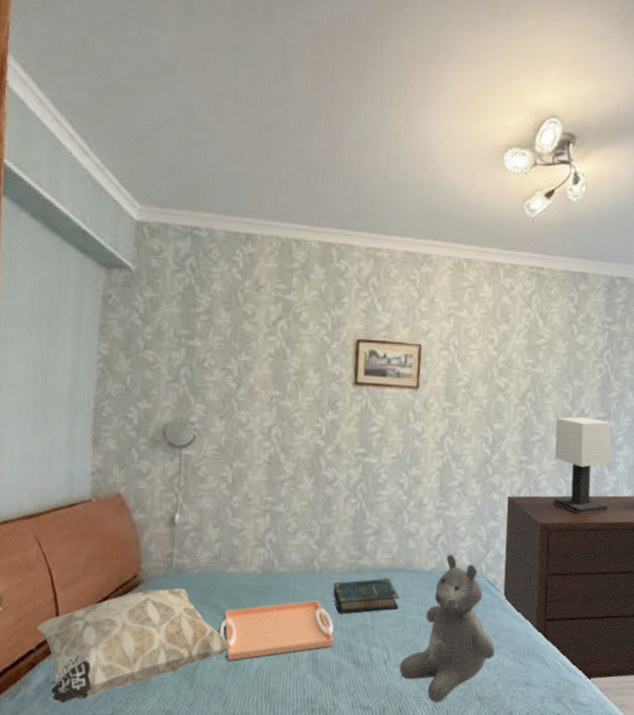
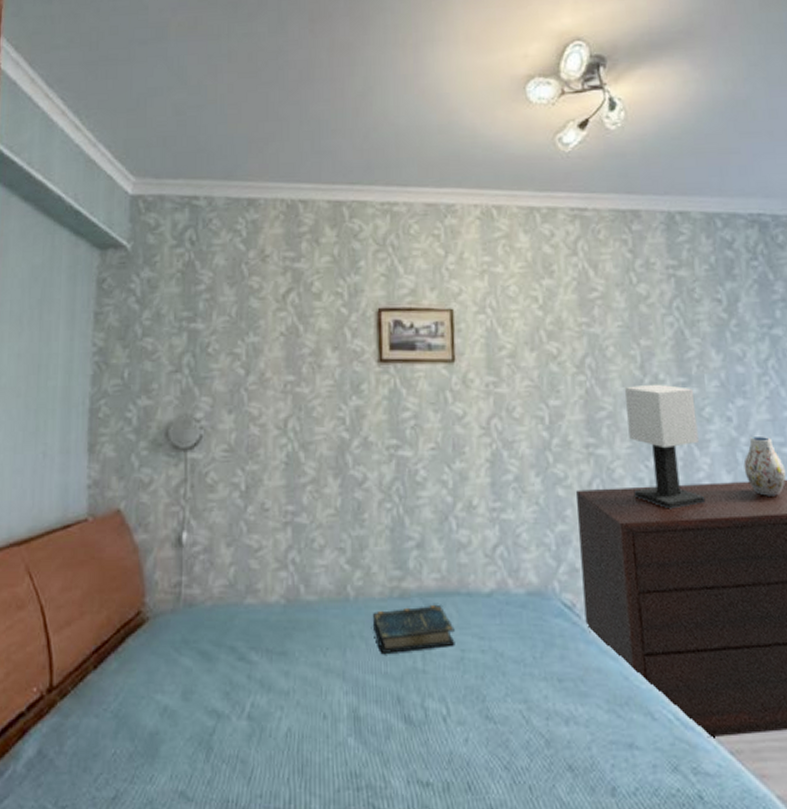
decorative pillow: present [36,588,231,703] -> none [27,626,254,783]
serving tray: present [220,600,335,661] -> none [240,637,380,721]
teddy bear: present [399,554,495,702] -> none [463,569,583,775]

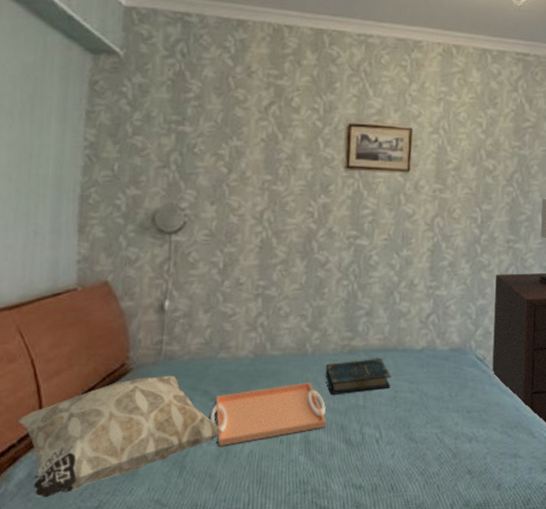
decorative pillow: none [27,626,254,783] -> present [17,375,223,498]
serving tray: none [240,637,380,721] -> present [211,382,327,446]

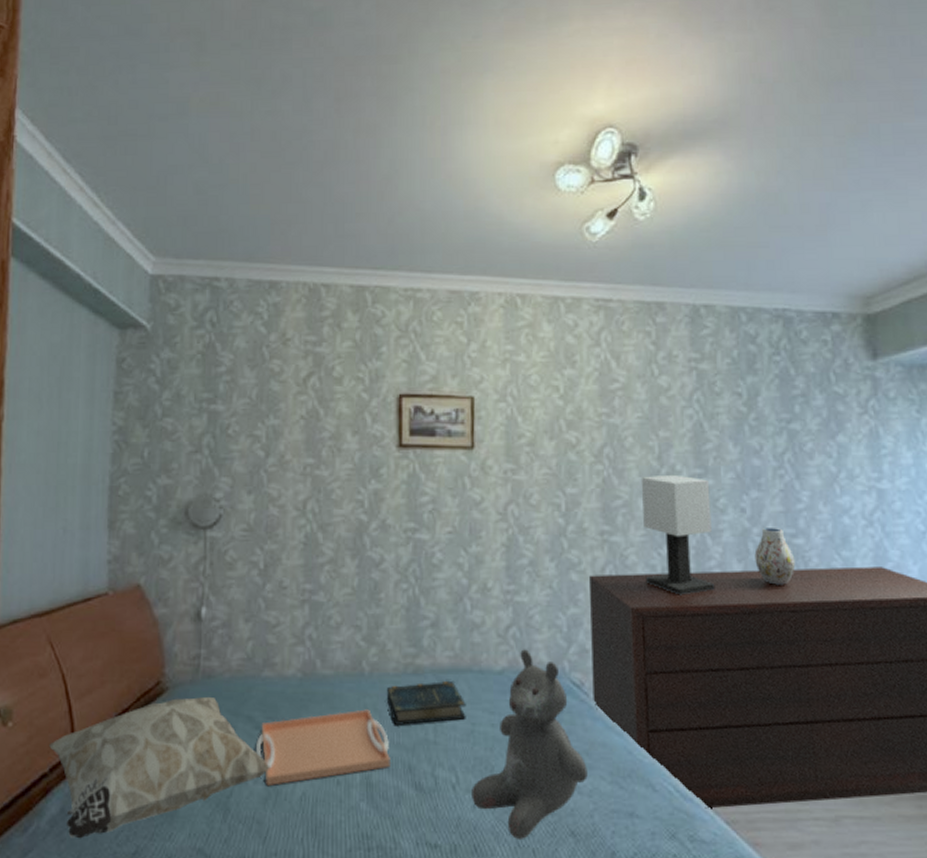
teddy bear: none [391,332,484,478] -> present [472,649,588,839]

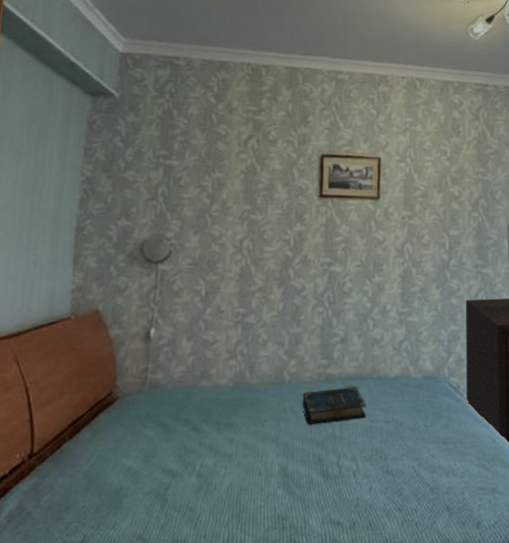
decorative pillow: present [49,696,270,839] -> none [10,404,203,531]
serving tray: present [256,709,392,786] -> none [192,411,305,478]
teddy bear: present [472,649,588,839] -> none [368,359,460,515]

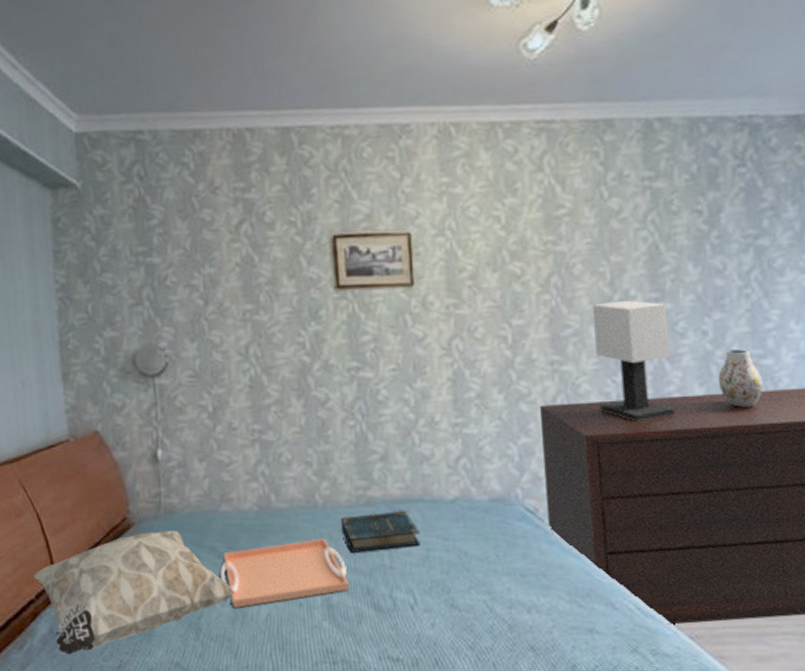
decorative pillow: none [10,404,203,531] -> present [33,530,236,655]
serving tray: none [192,411,305,478] -> present [220,538,351,608]

